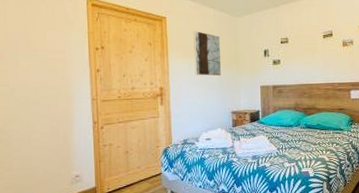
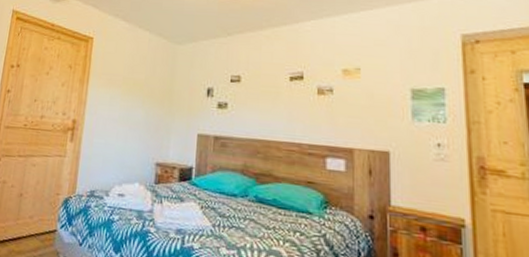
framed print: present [193,30,222,77] -> none [116,55,154,115]

